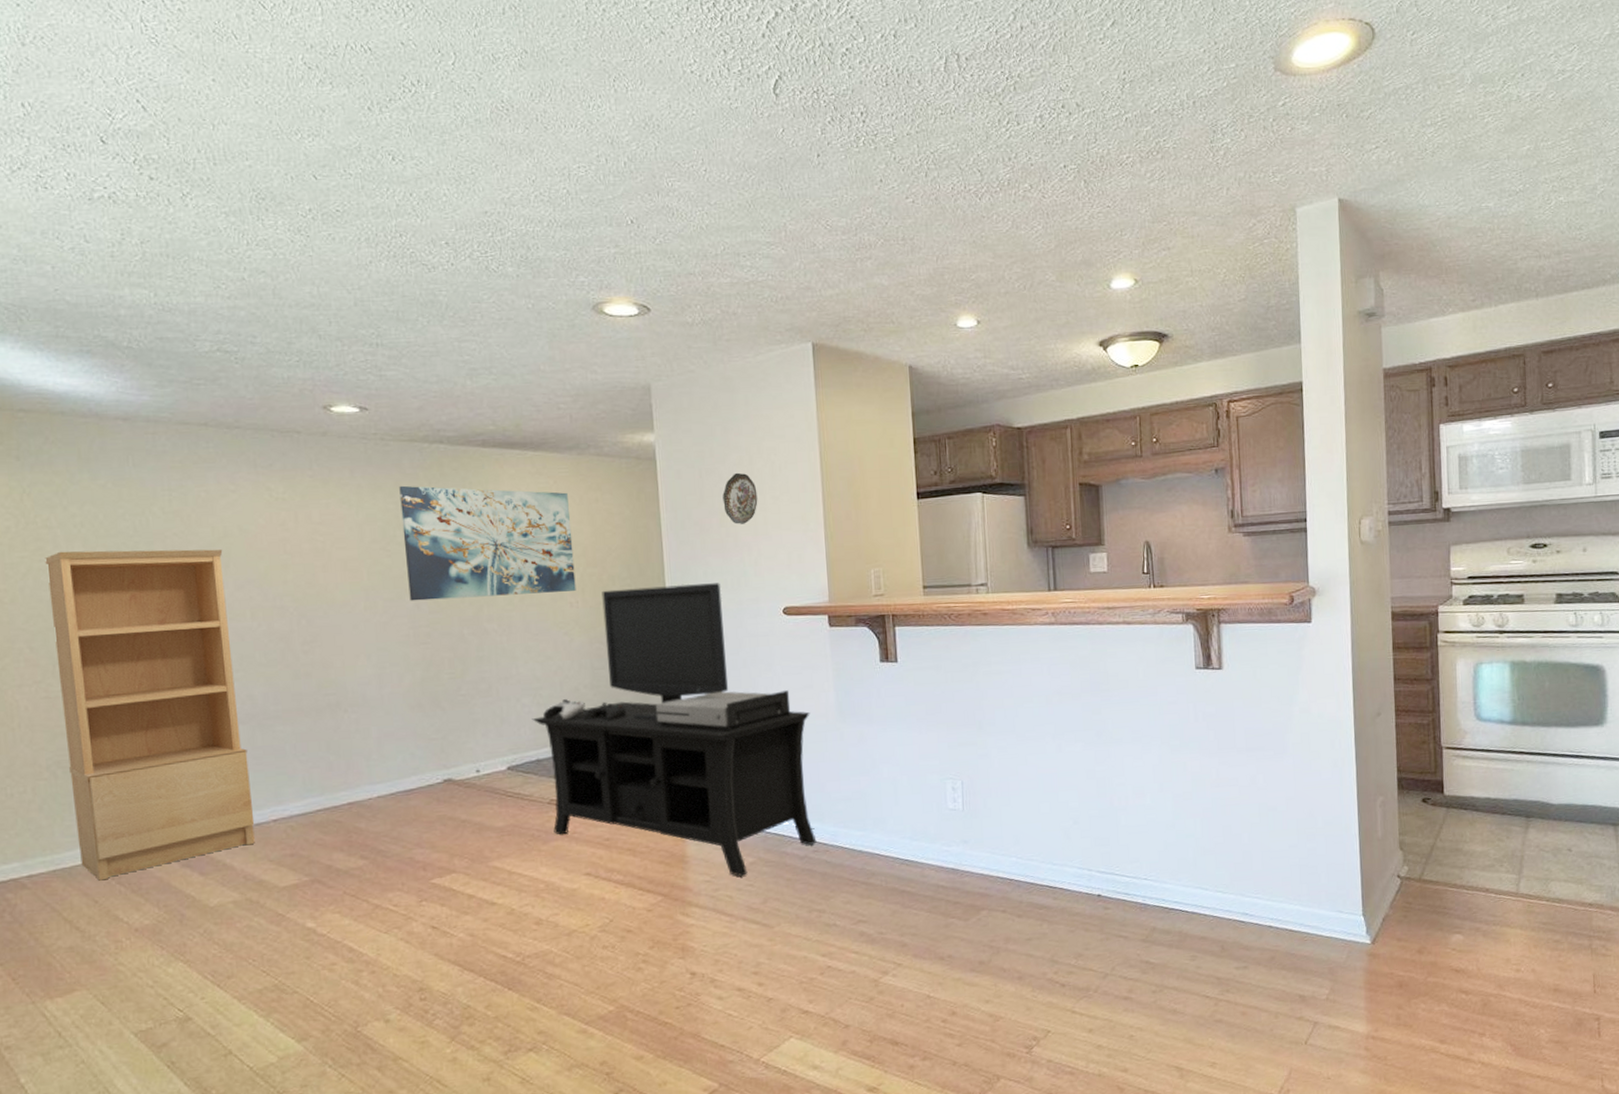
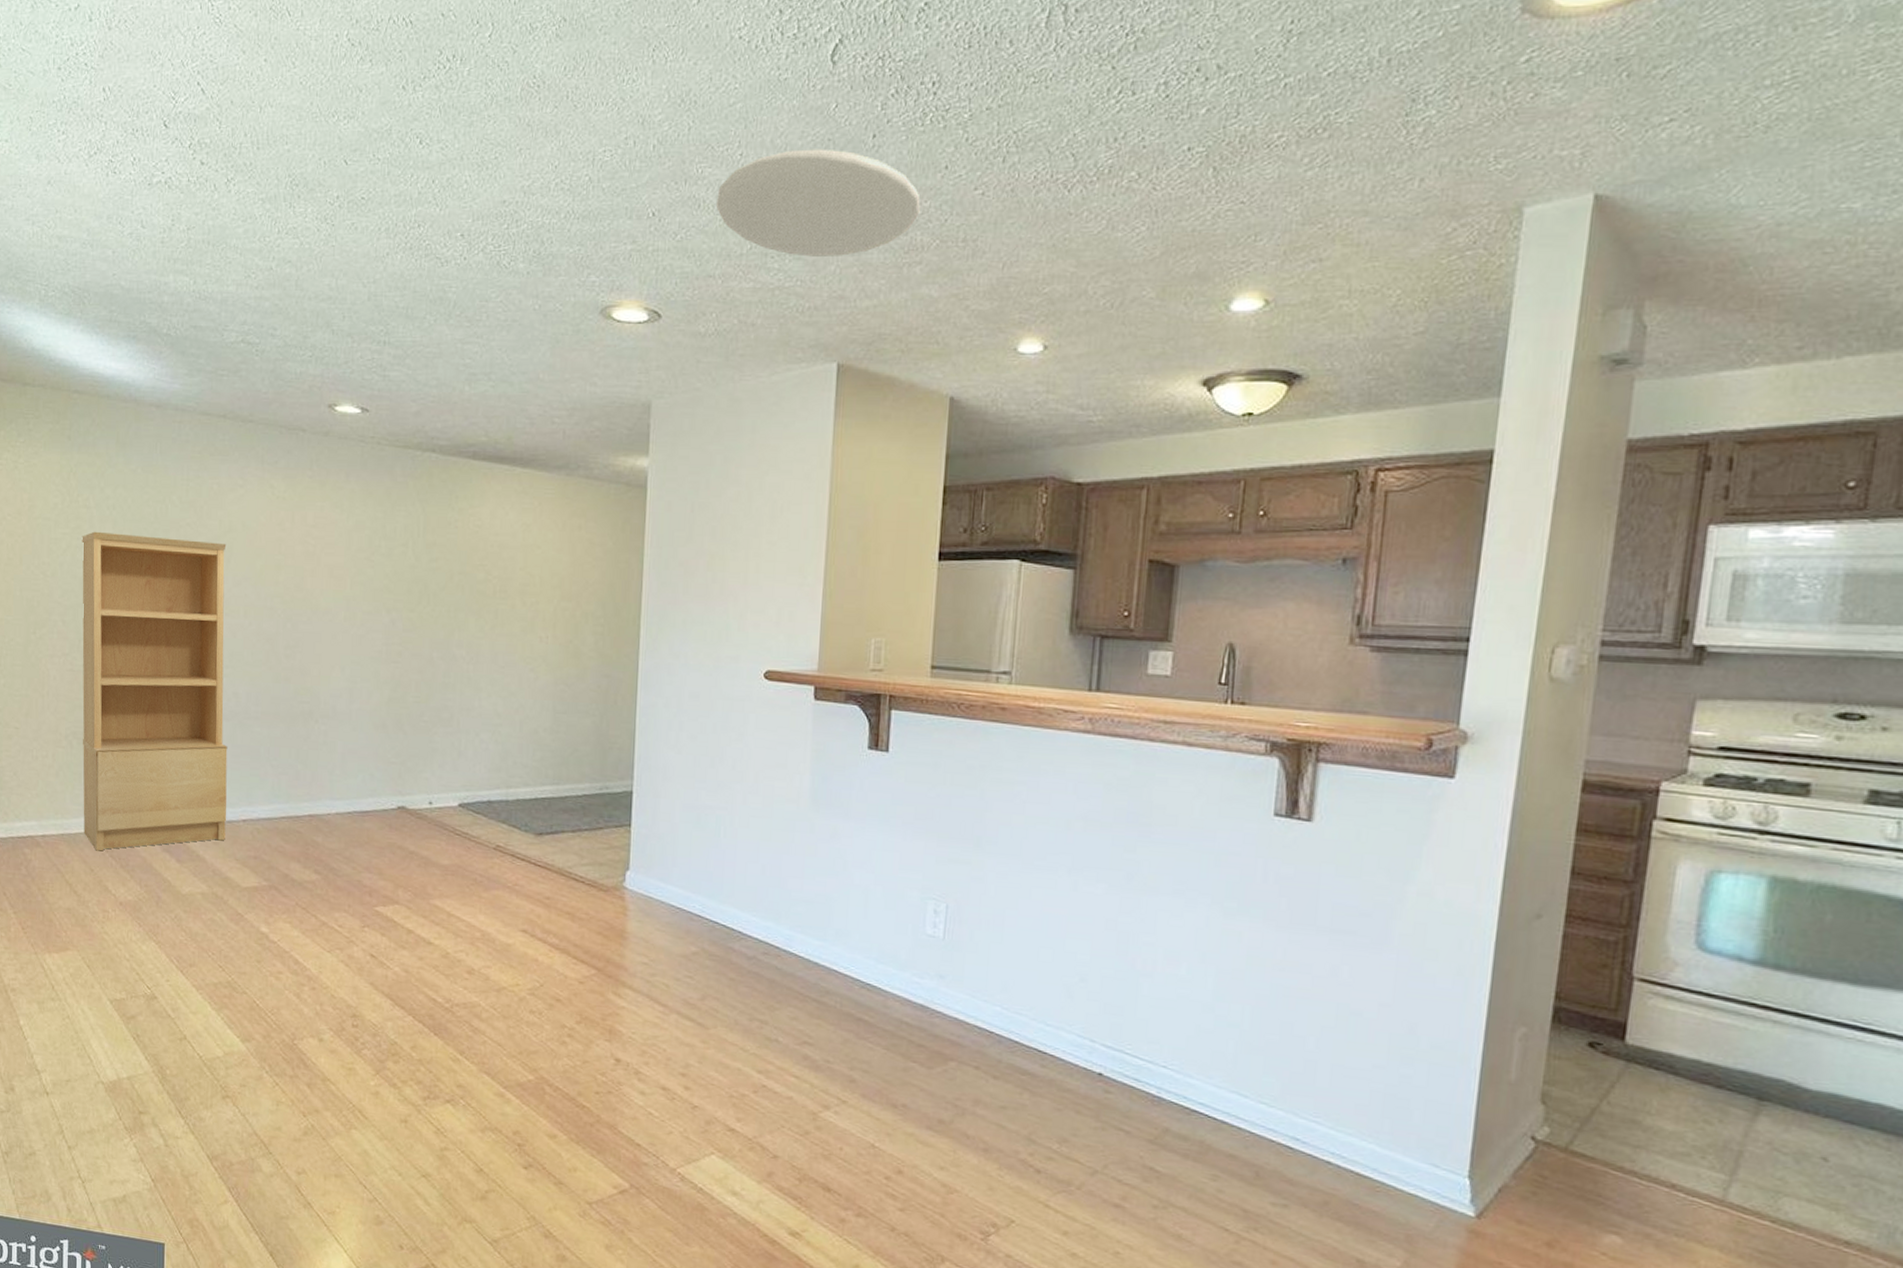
wall art: present [399,485,576,601] -> none [386,494,551,625]
media console: present [532,583,817,876] -> none [488,627,780,965]
ceiling light: none [688,165,864,255] -> present [715,149,920,257]
decorative plate: present [723,472,758,524] -> none [713,510,753,570]

